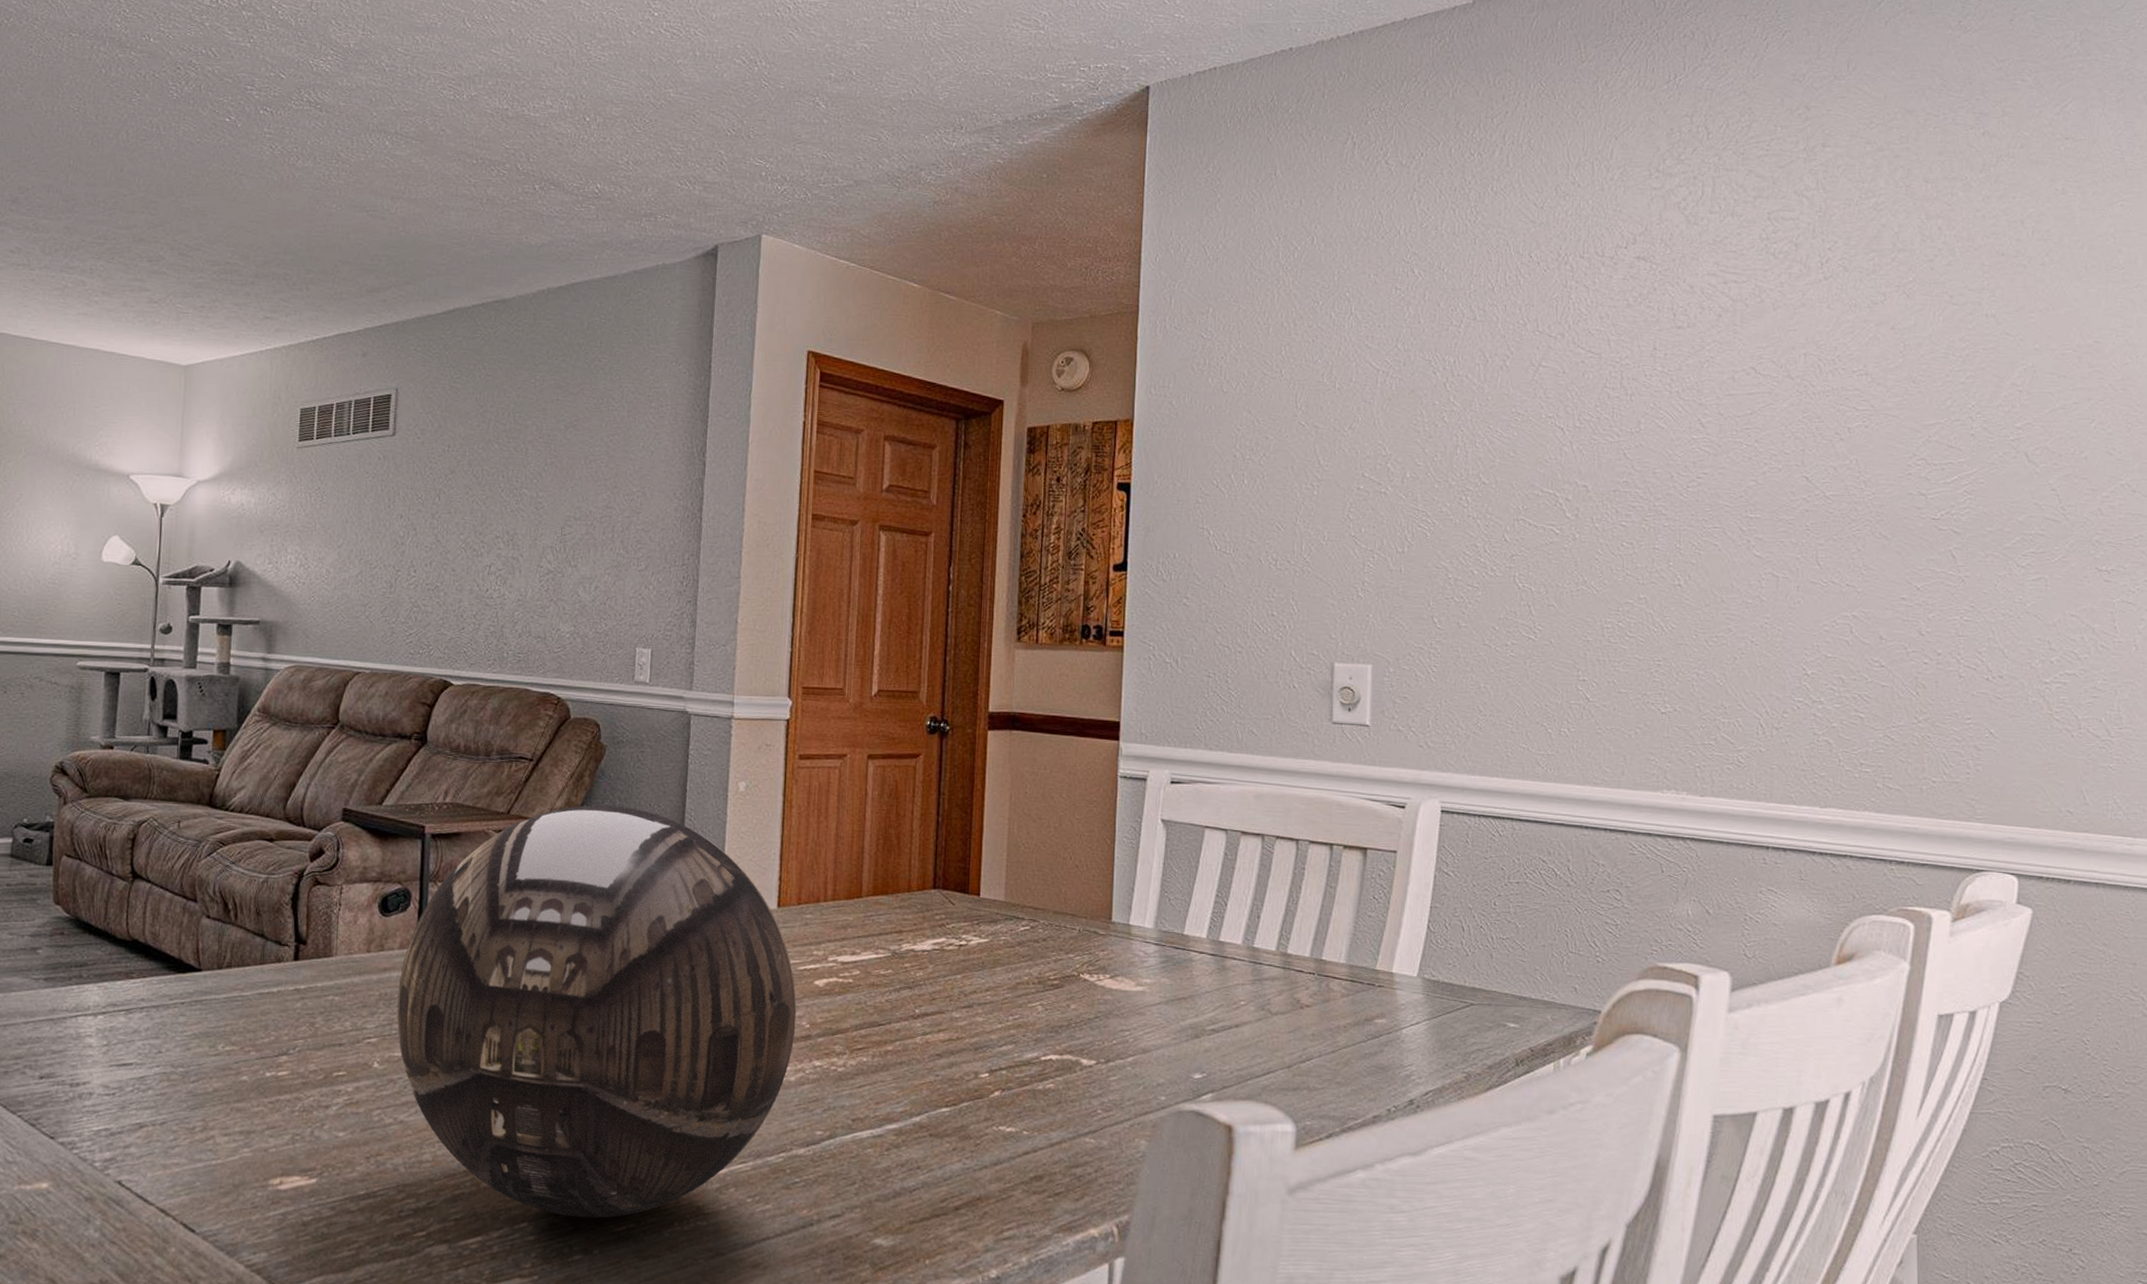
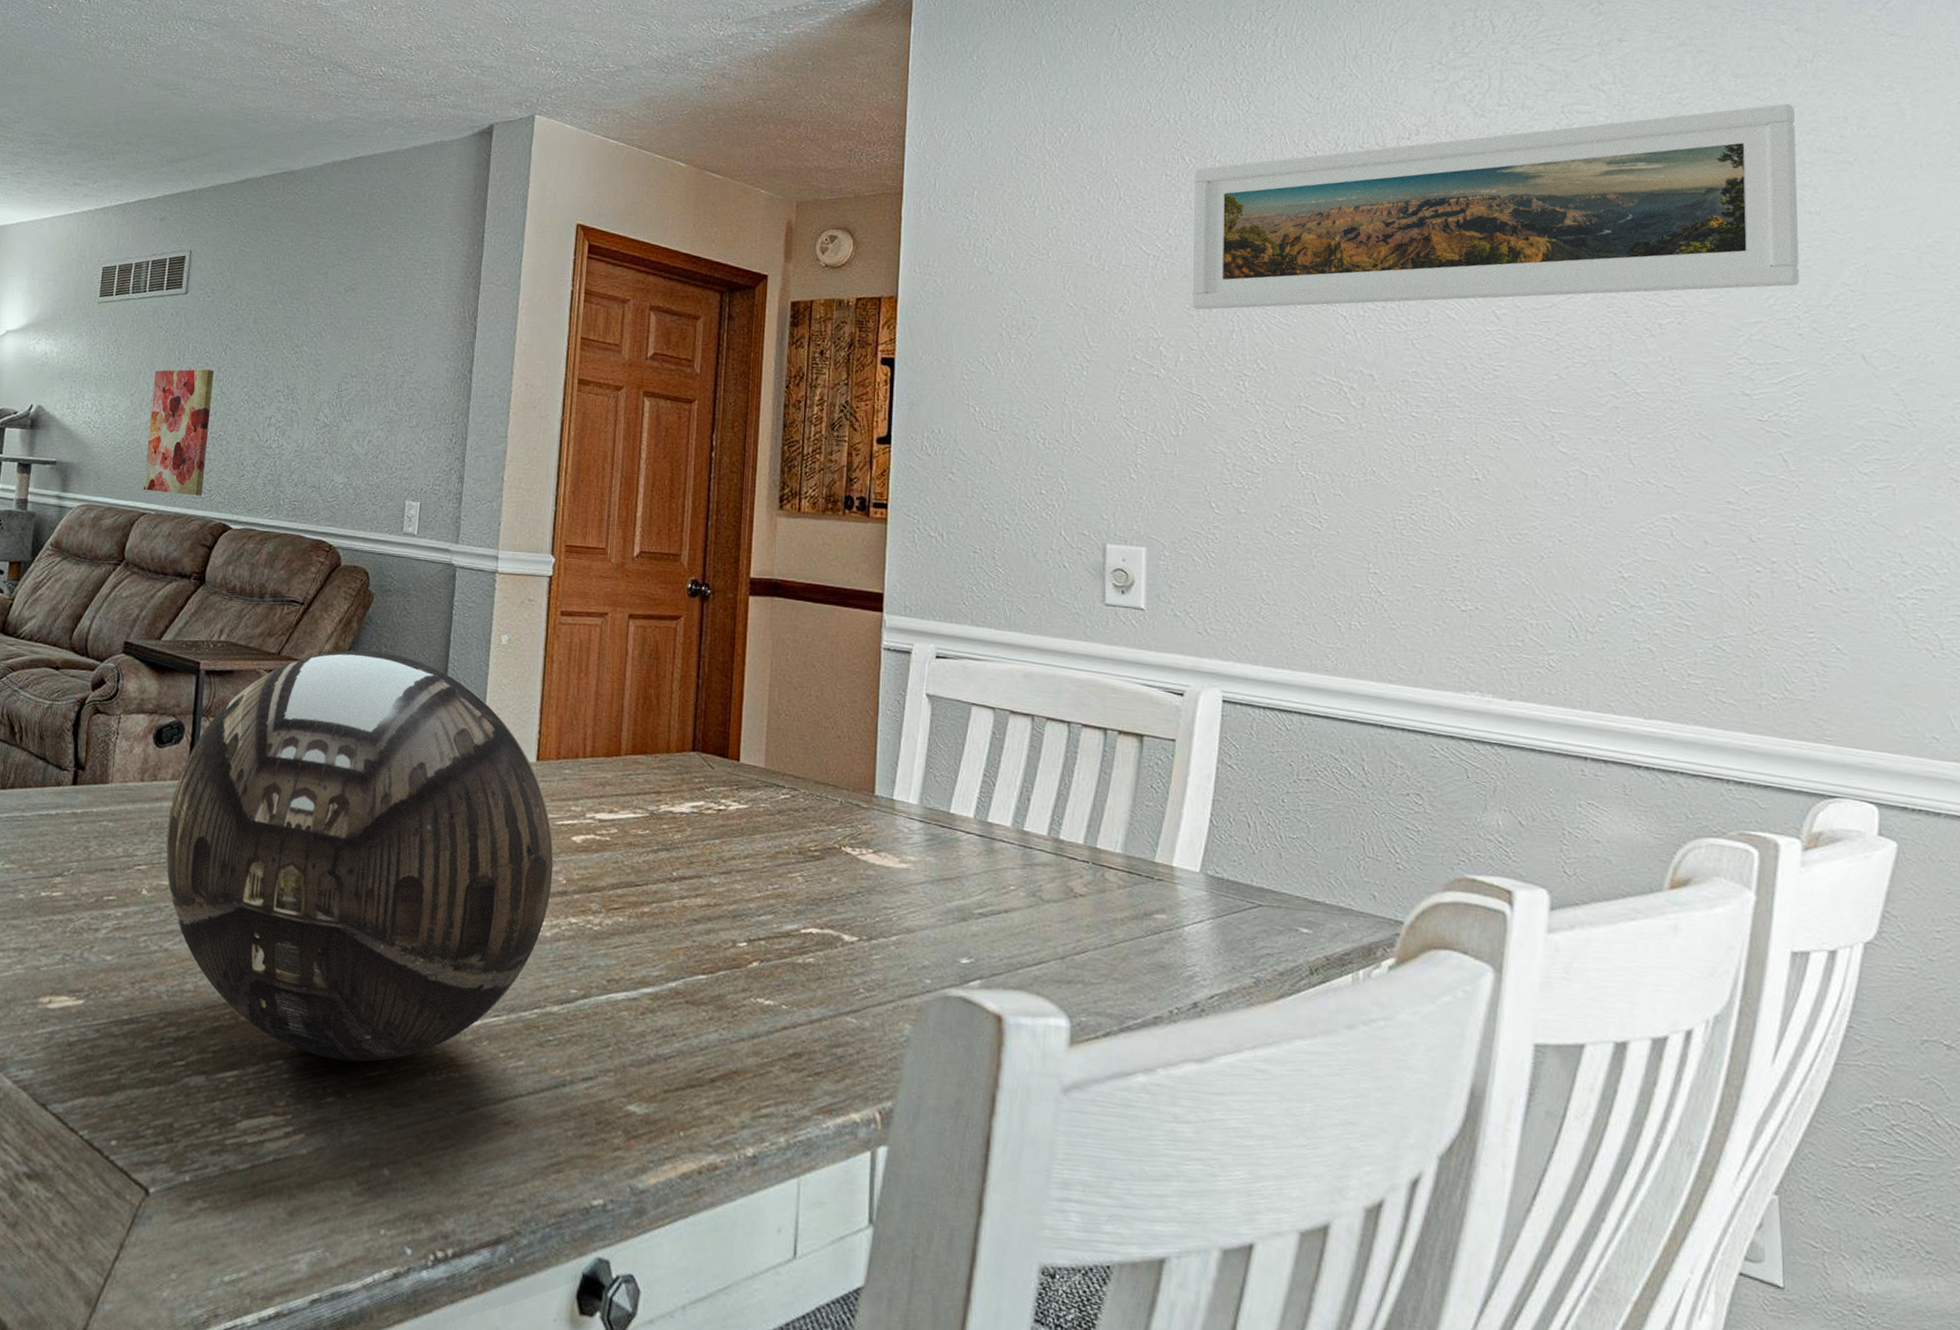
wall art: none [356,516,427,652] -> present [143,369,214,496]
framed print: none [1417,208,1977,425] -> present [1190,103,1800,310]

